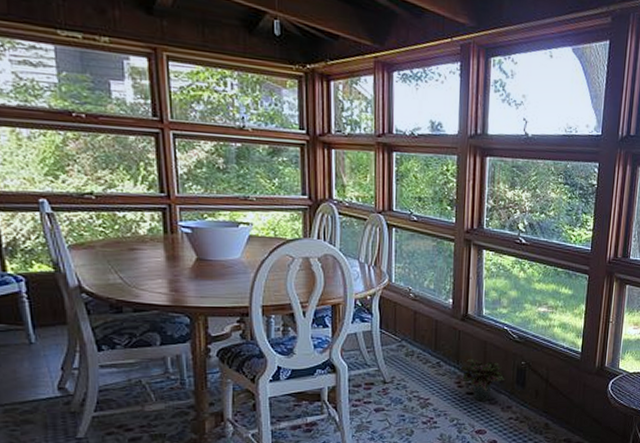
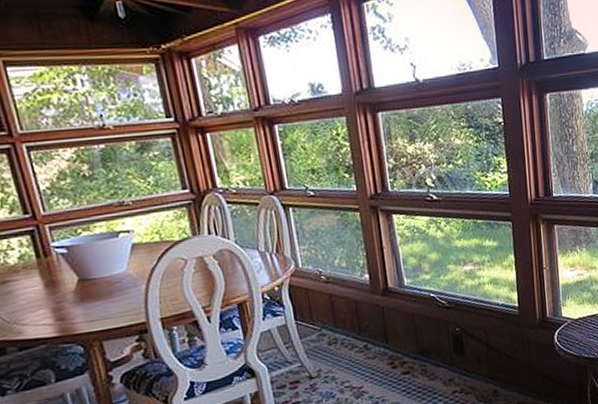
potted plant: present [460,359,505,402] -> none [390,332,441,380]

